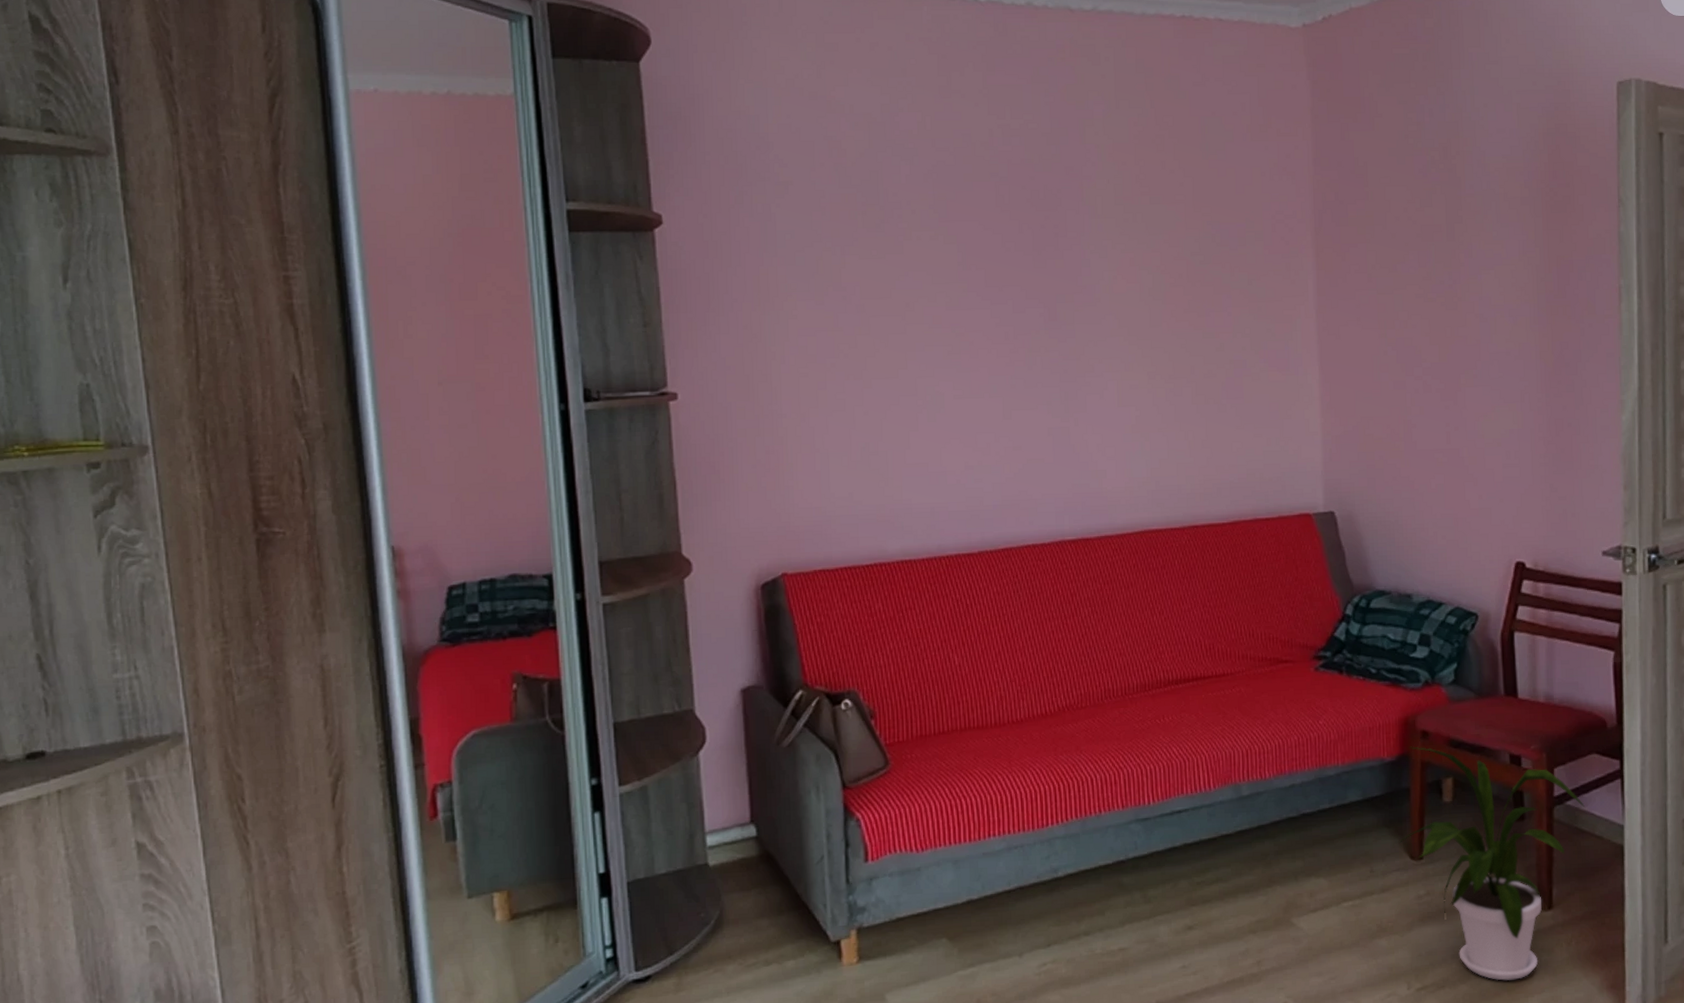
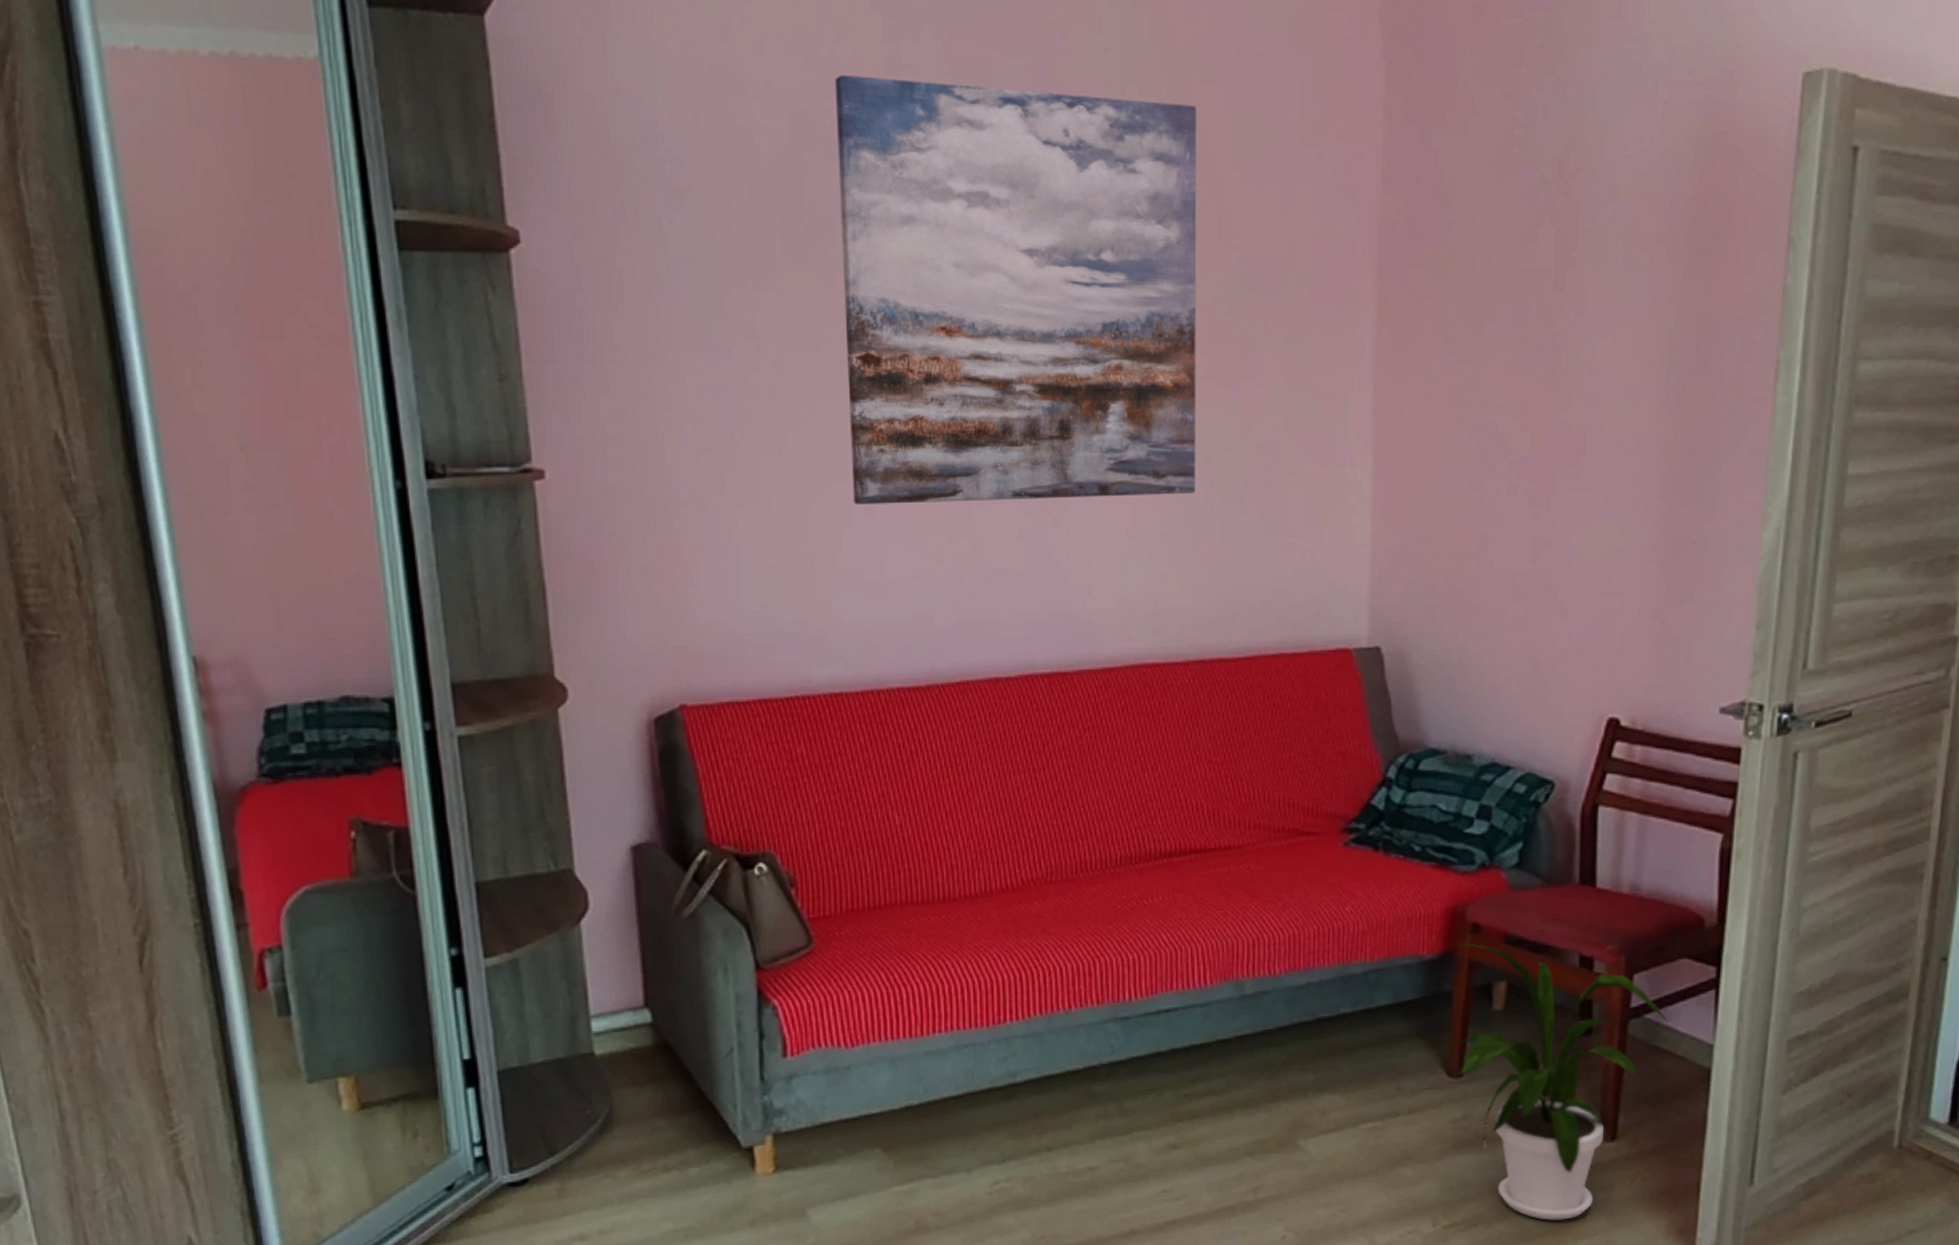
wall art: none [902,98,1184,413] -> present [835,74,1197,504]

